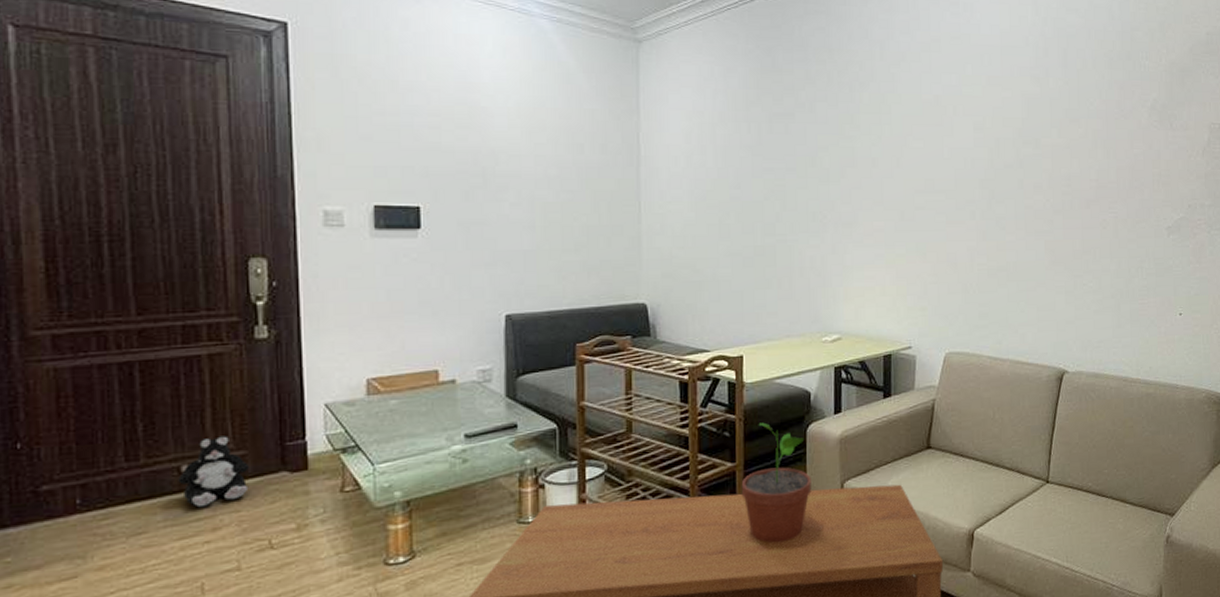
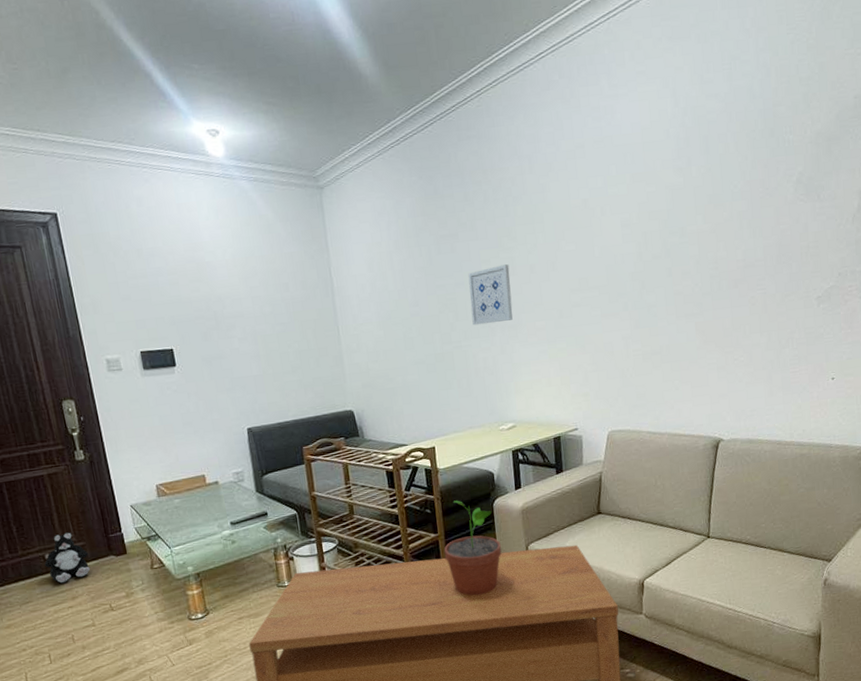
wall art: none [801,154,849,218] -> present [468,264,513,326]

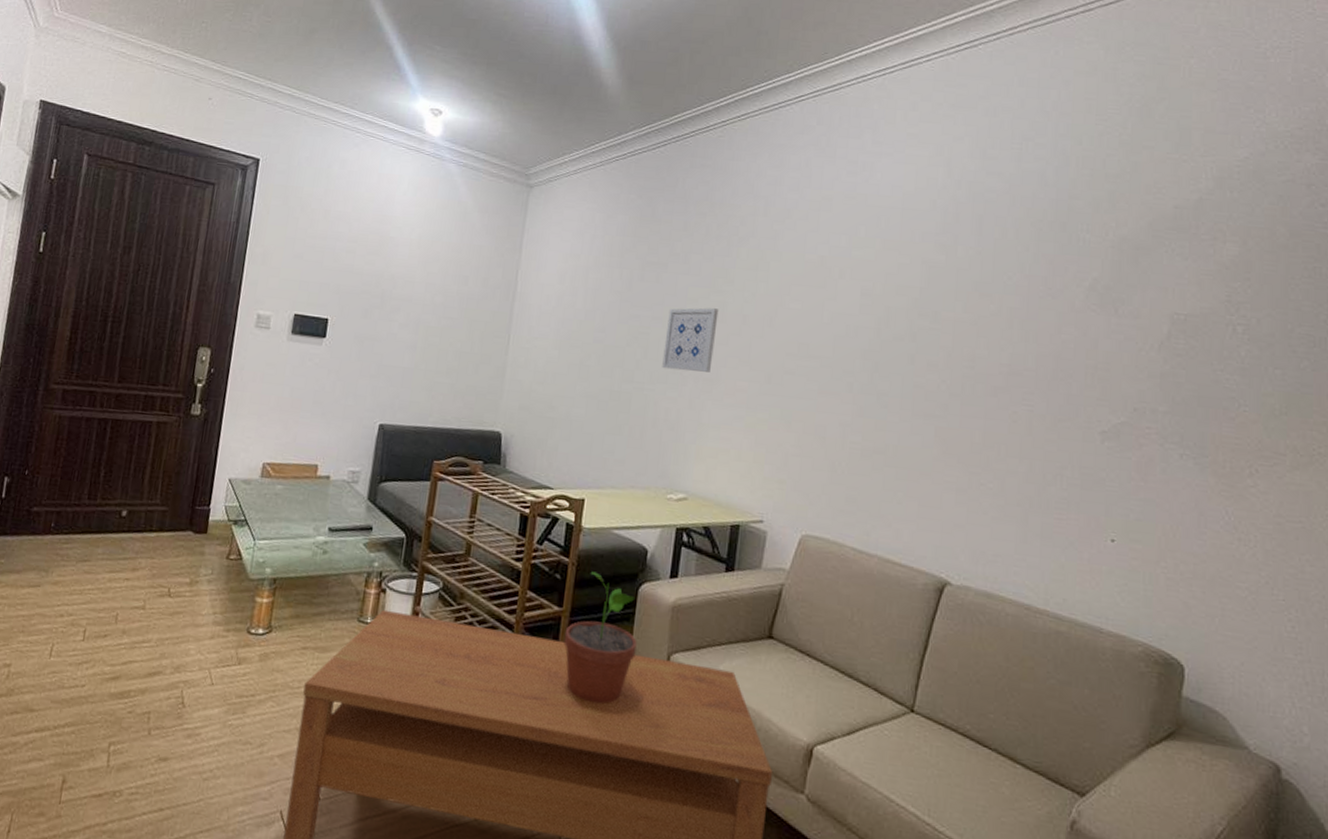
plush toy: present [44,532,91,583] -> none [118,491,167,549]

